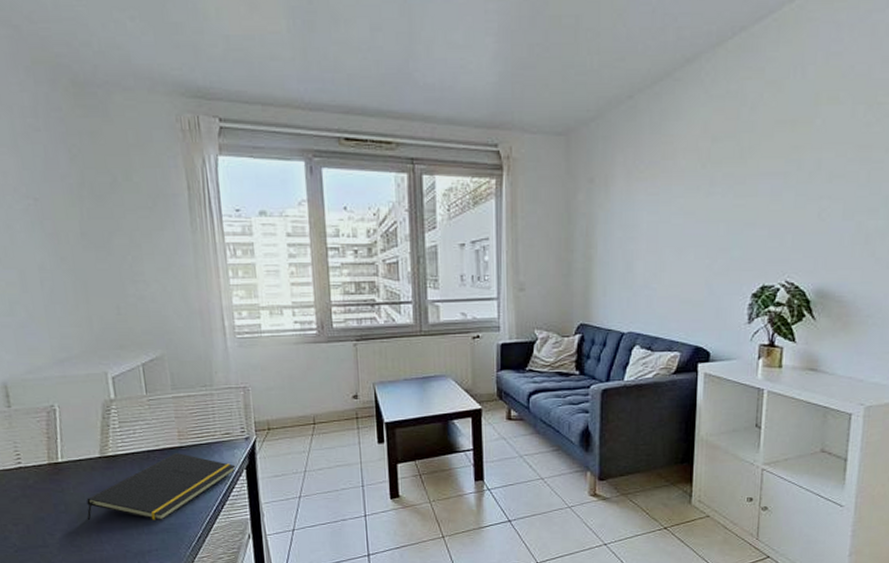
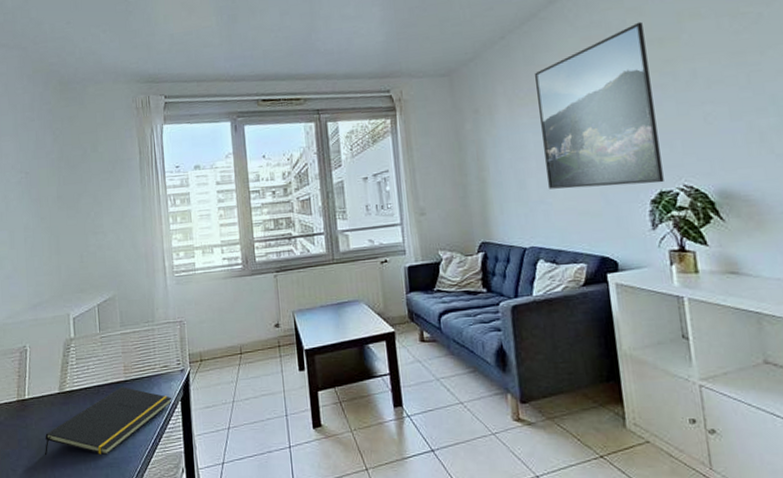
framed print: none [656,98,779,277] -> present [535,21,664,189]

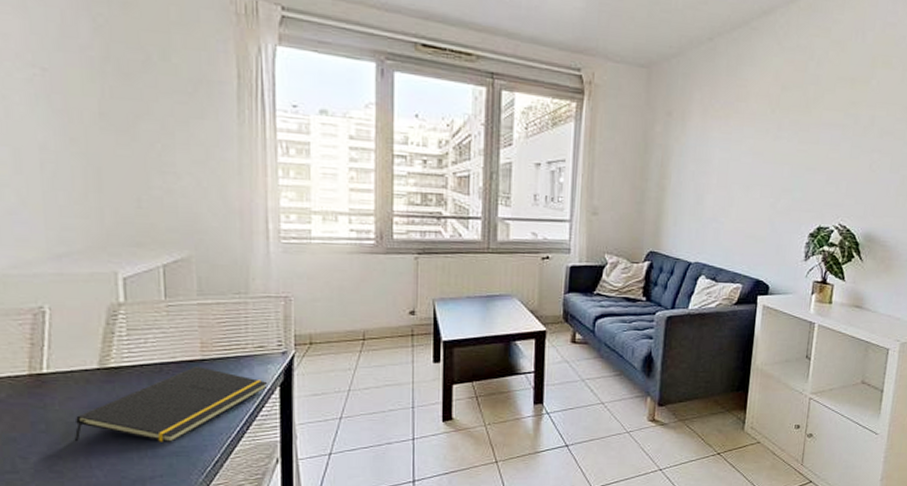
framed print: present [535,21,664,189] -> none [724,57,842,219]

